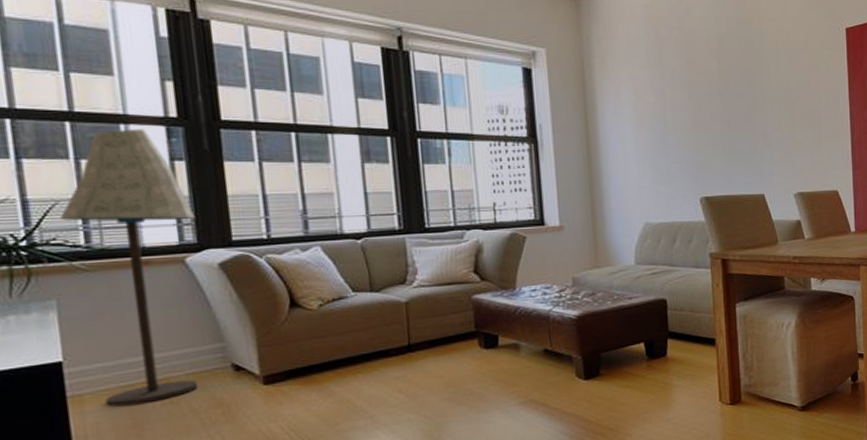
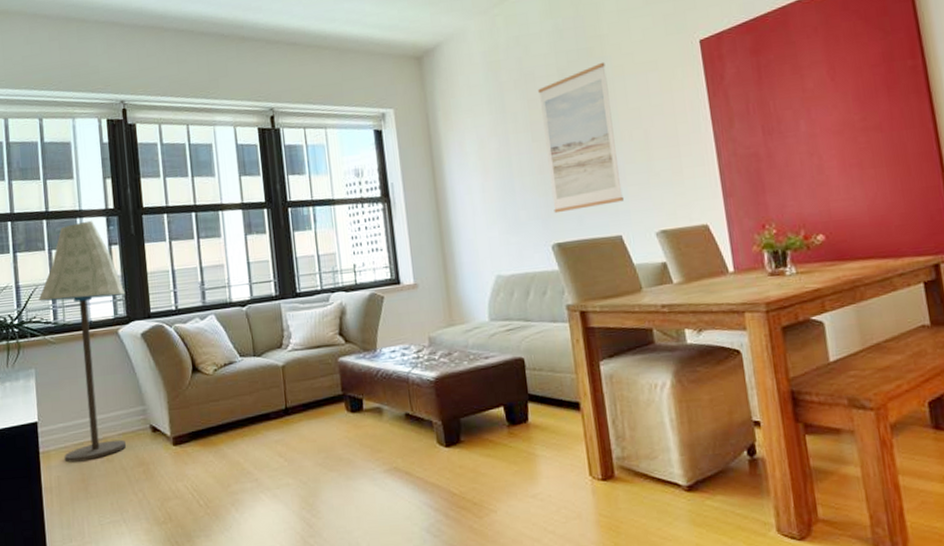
wall art: none [697,34,768,170] -> present [538,62,624,214]

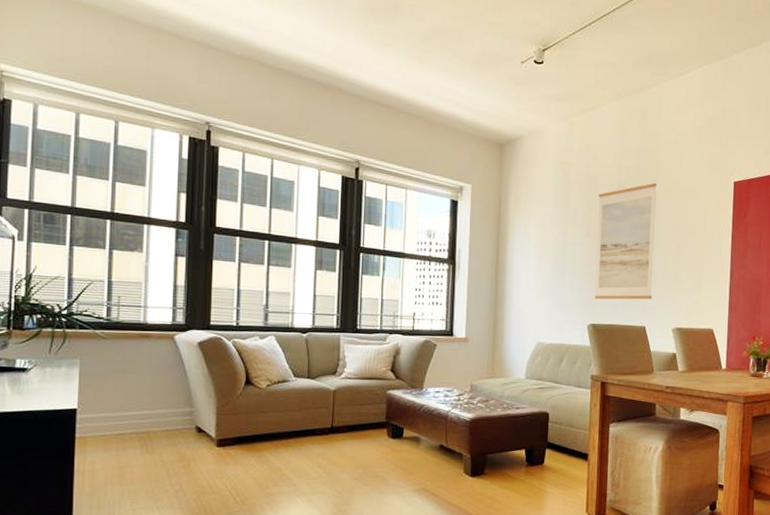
floor lamp: present [38,220,127,463] -> none [92,229,187,451]

